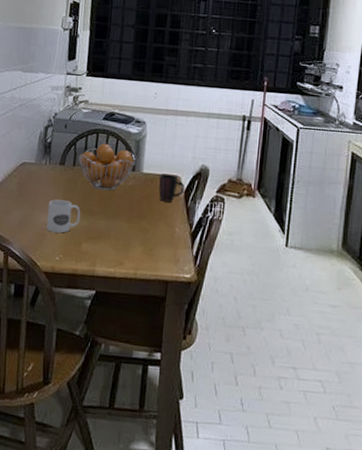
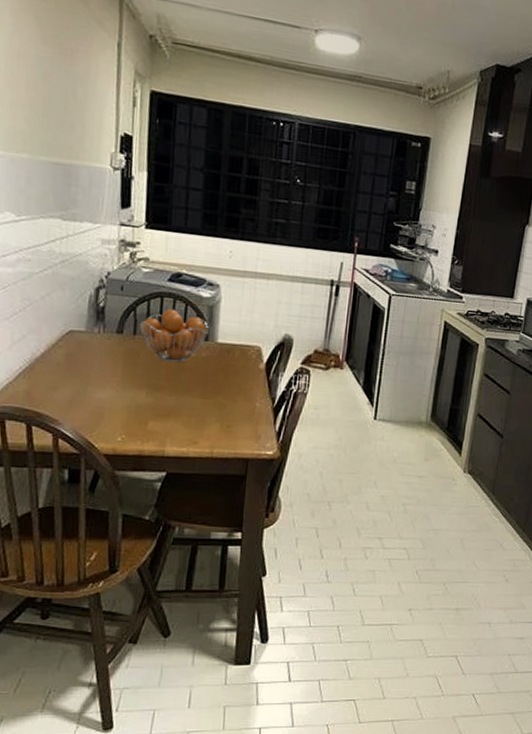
mug: present [46,199,81,233] -> none [104,373,145,411]
mug: present [158,173,185,202] -> none [236,343,267,375]

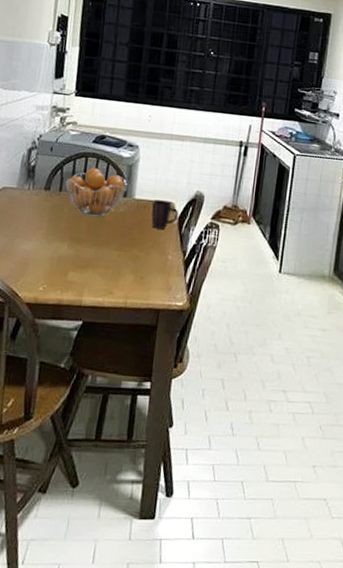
mug: none [236,343,267,375] -> present [151,200,179,229]

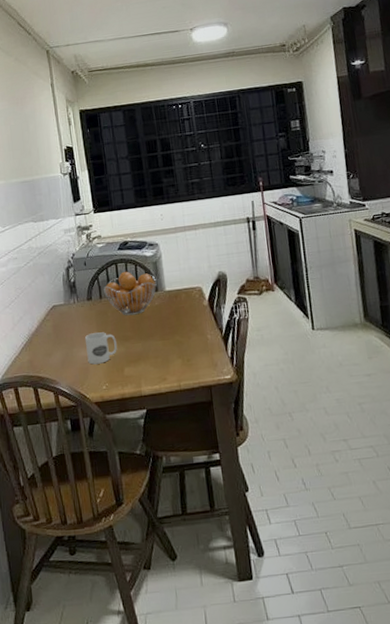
mug: none [29,227,67,262] -> present [84,332,117,365]
mug: present [151,200,179,229] -> none [181,286,208,314]

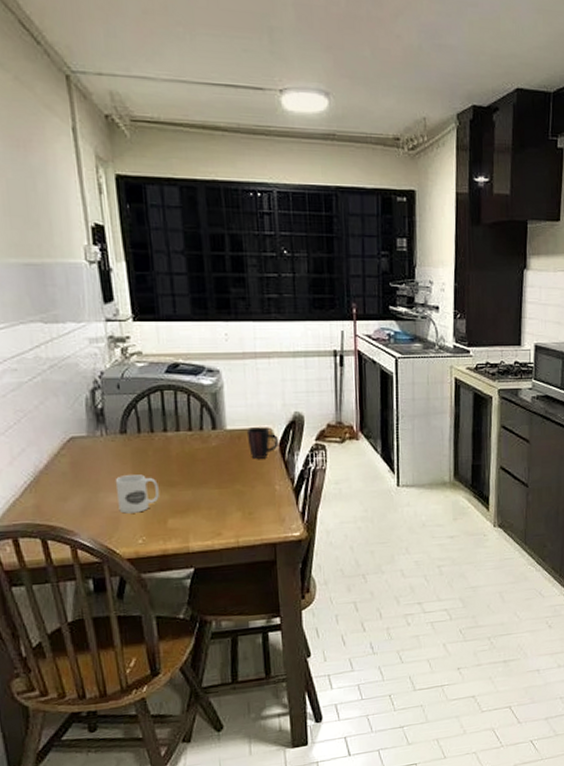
fruit basket: present [103,271,157,316] -> none [143,401,215,457]
mug: none [181,286,208,314] -> present [246,427,280,459]

